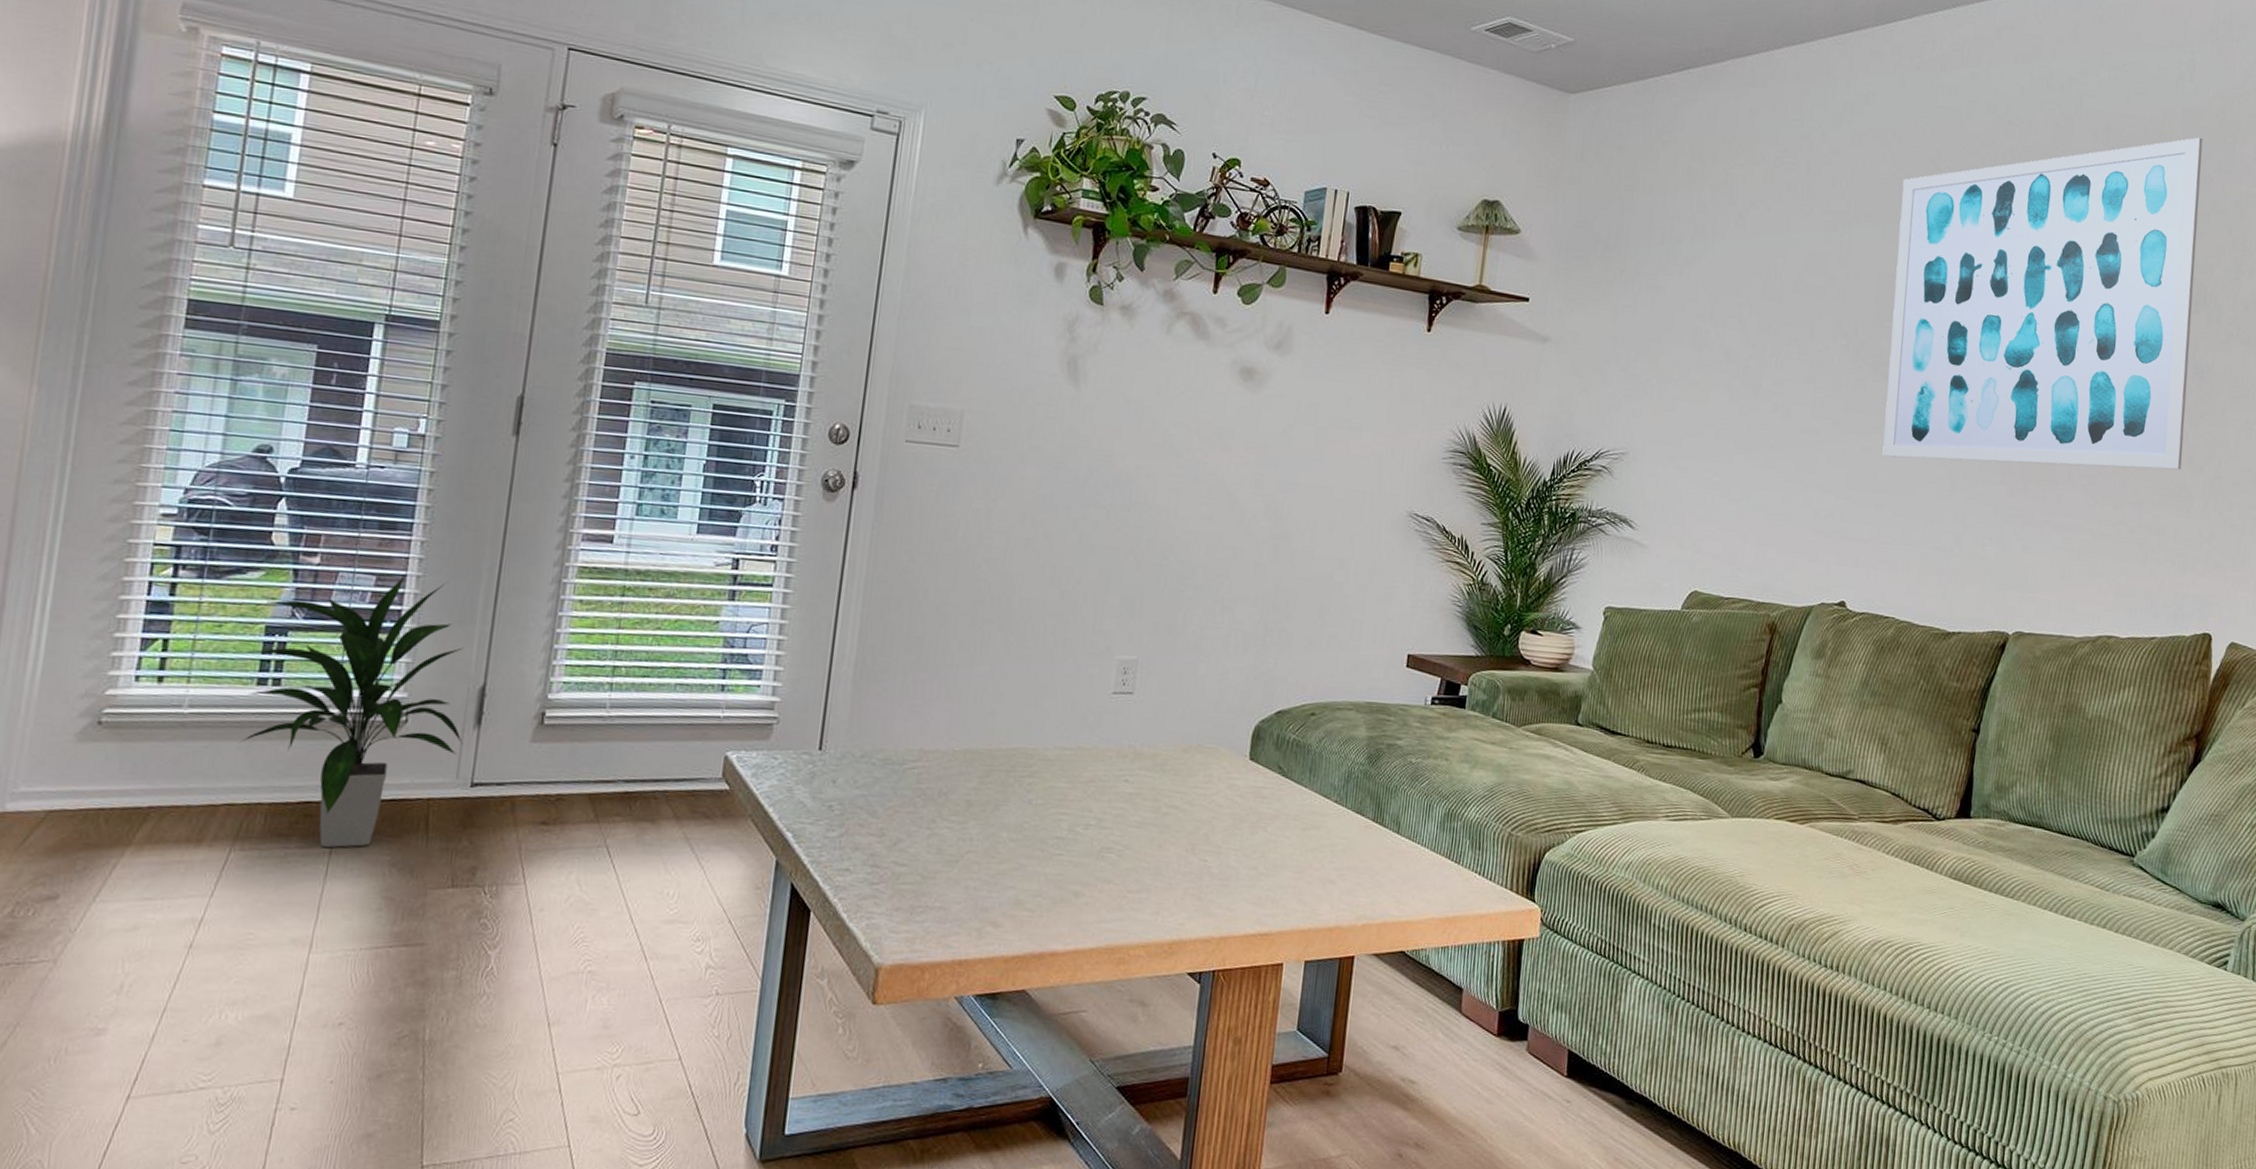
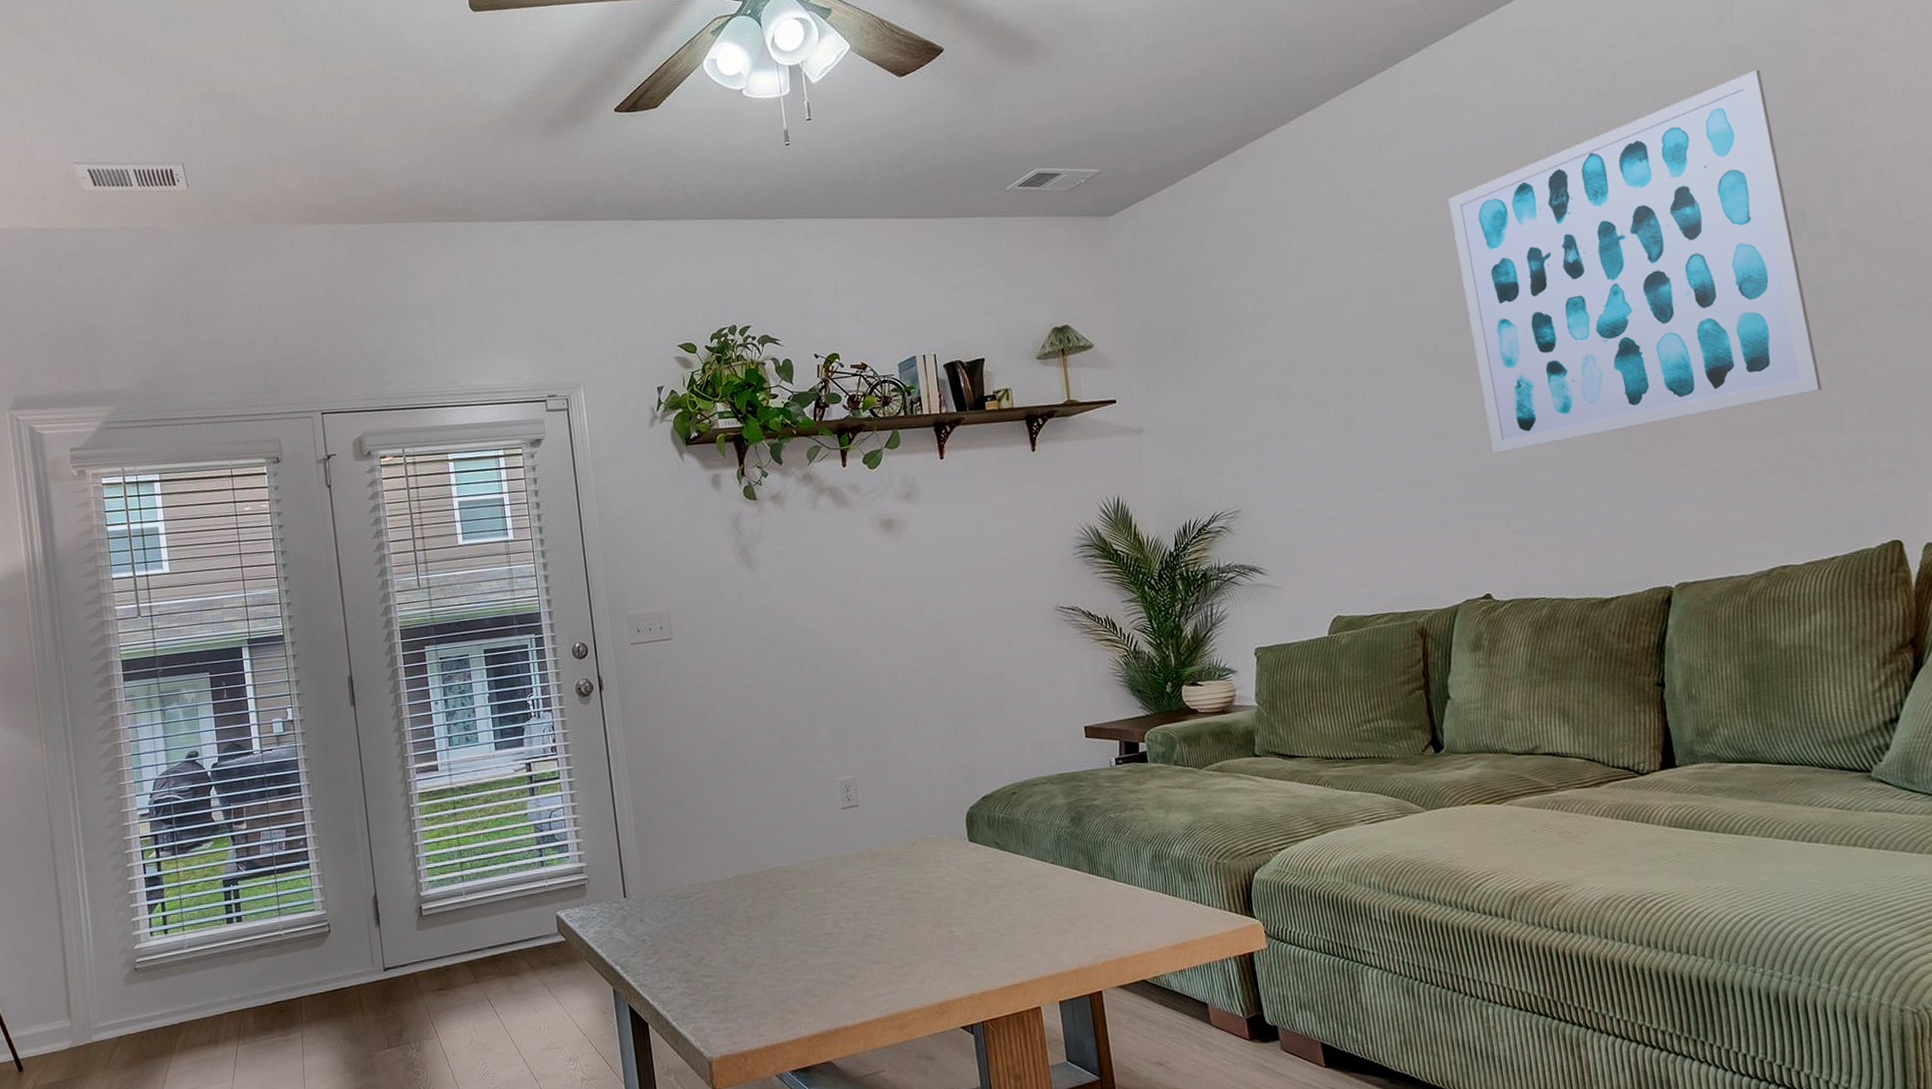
indoor plant: present [239,575,465,848] -> none [217,824,371,1034]

